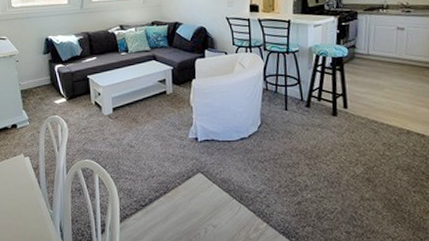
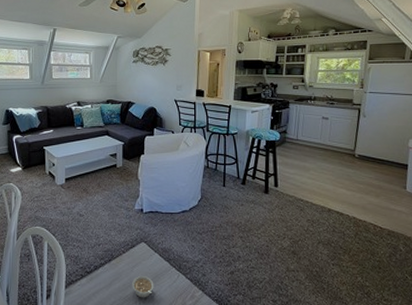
legume: none [190,208,215,232] -> present [132,275,154,298]

